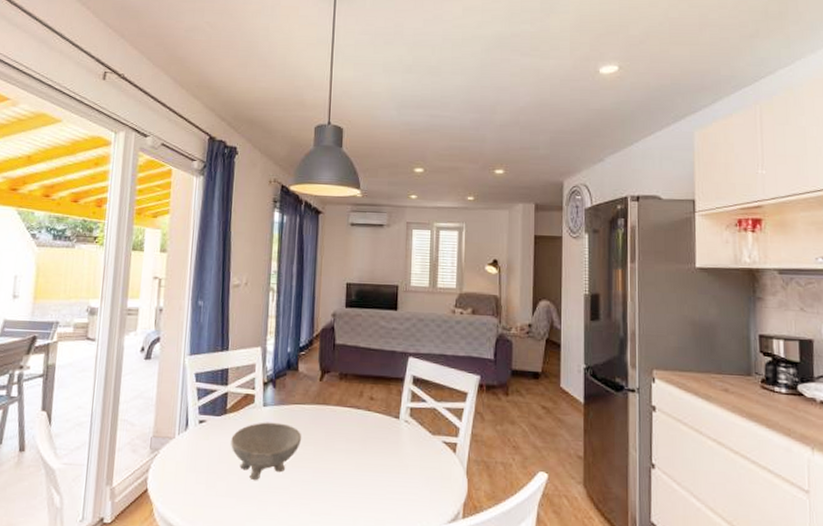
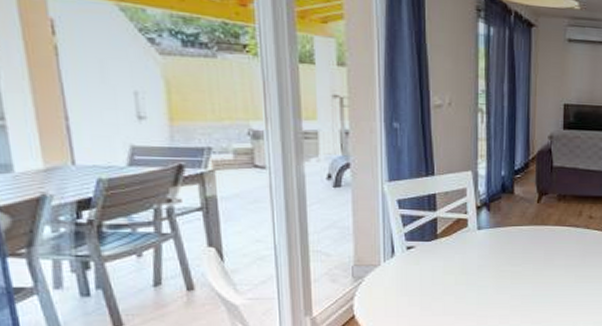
bowl: present [231,422,302,481] -> none [445,244,521,299]

